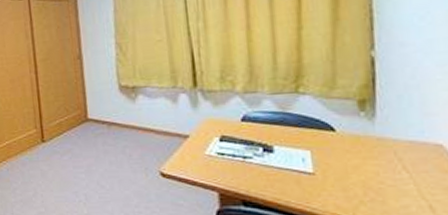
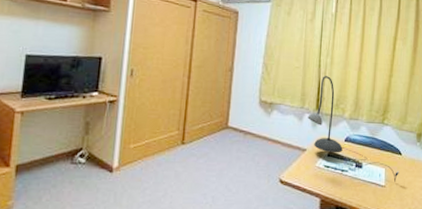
desk lamp: none [183,44,335,167] -> present [307,76,399,182]

